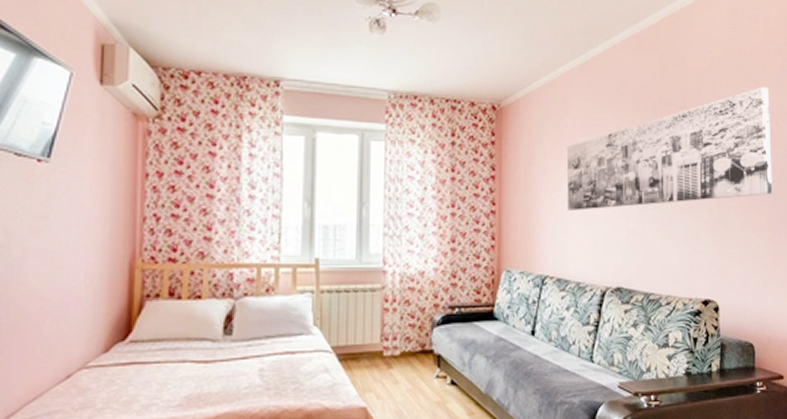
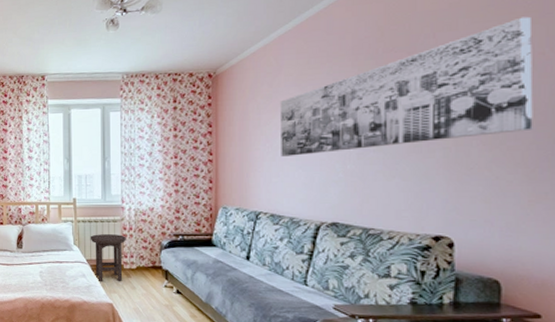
stool: none [337,309,388,377] -> present [90,234,126,281]

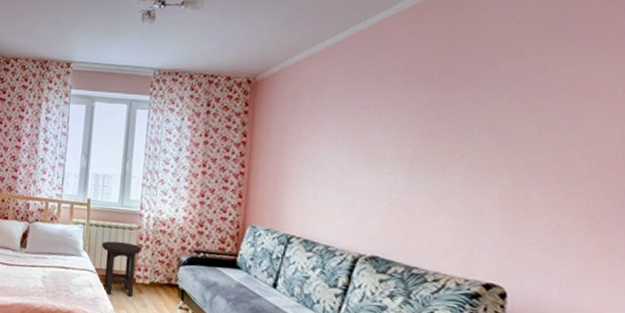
wall art: present [279,16,533,156] -> none [320,53,604,179]

